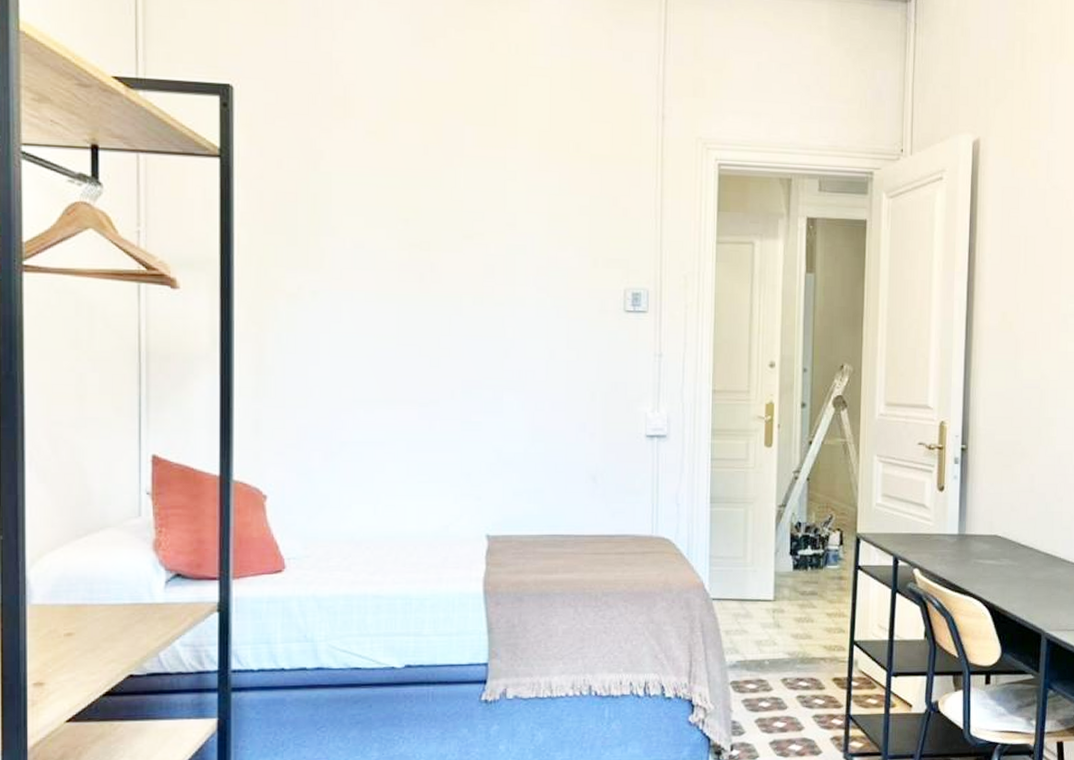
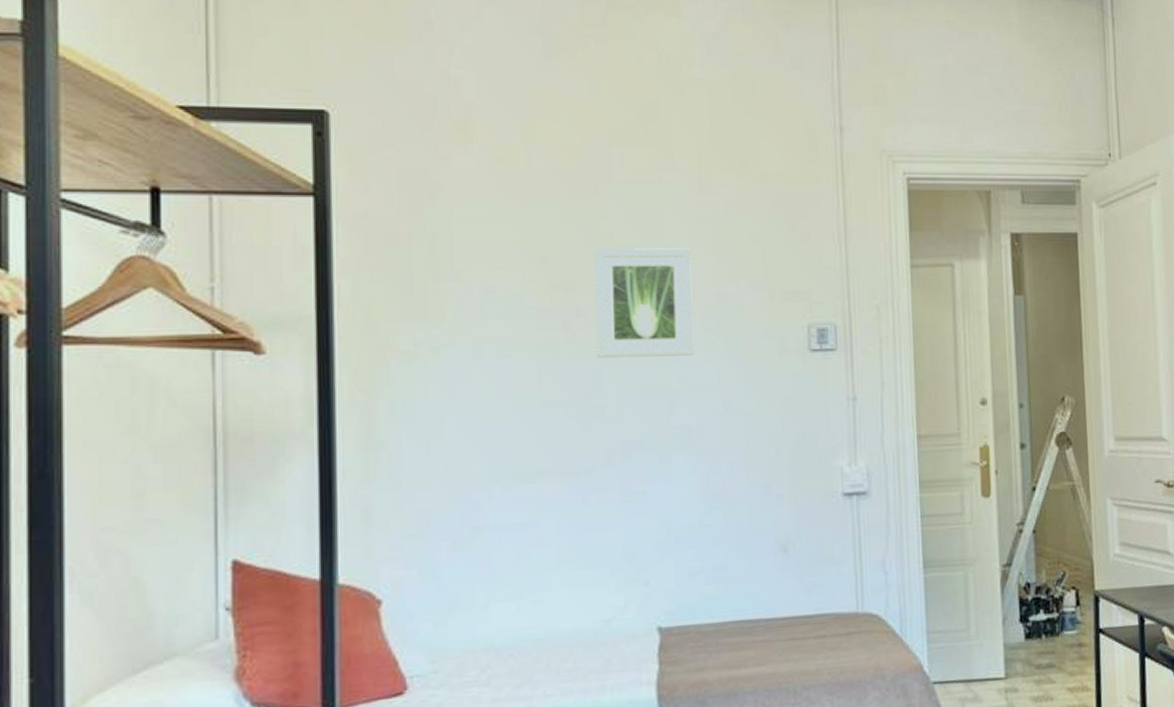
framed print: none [446,214,528,310] -> present [594,248,694,358]

